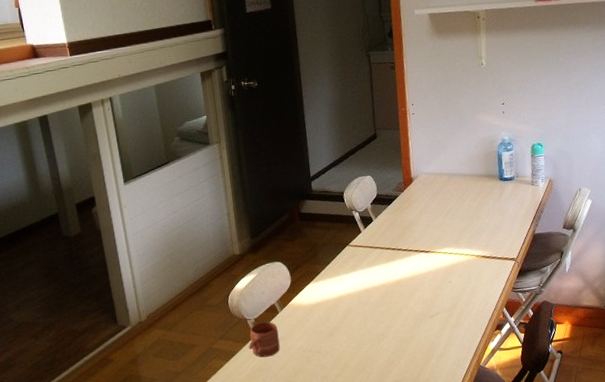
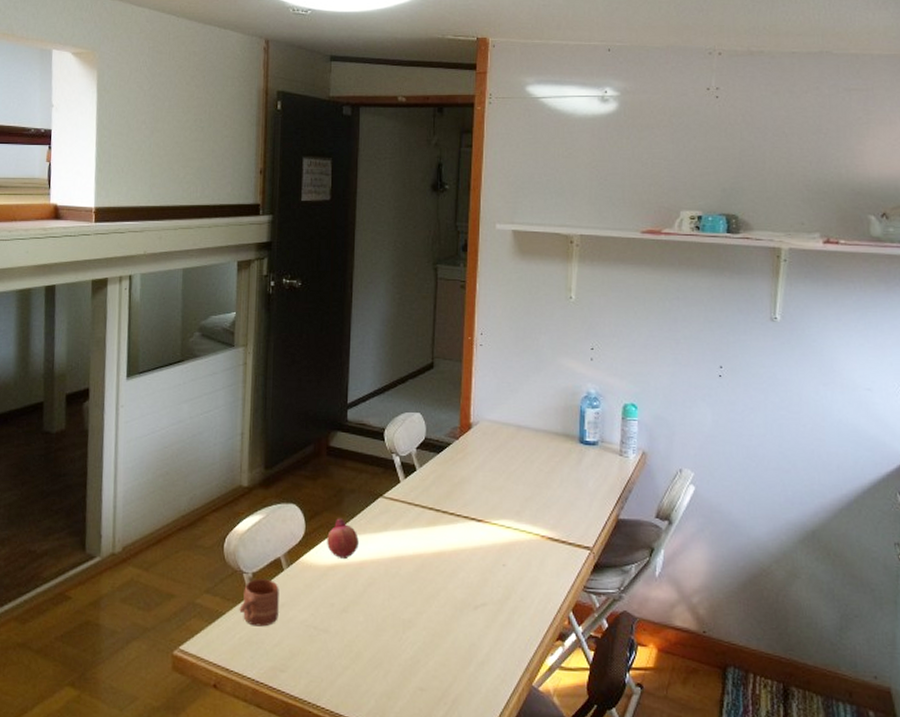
fruit: none [309,267,335,298] -> present [327,518,359,560]

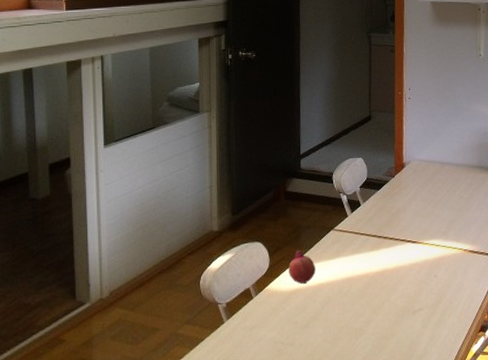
mug: present [239,579,279,627] -> none [216,307,251,347]

